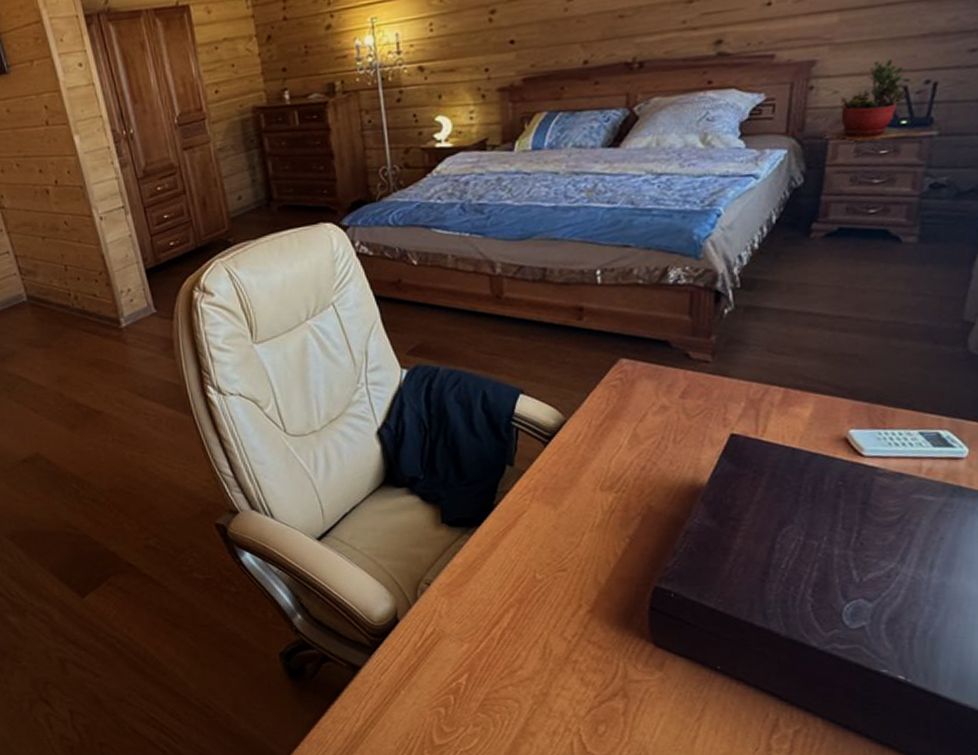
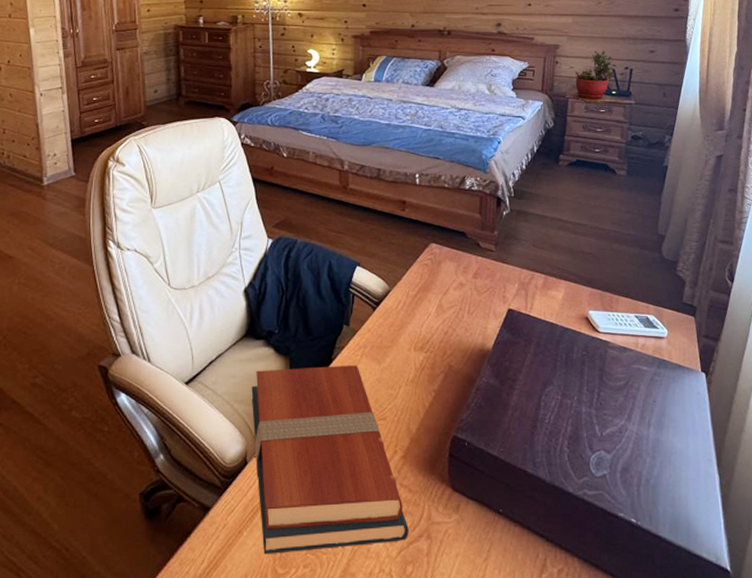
books: none [396,511,600,713] -> present [251,365,409,555]

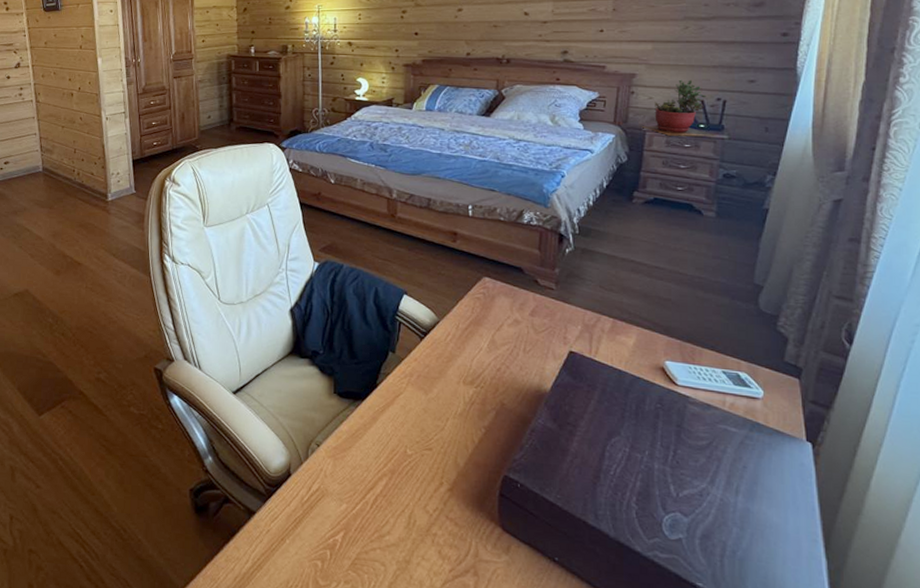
books: present [251,365,409,555] -> none [295,387,454,574]

